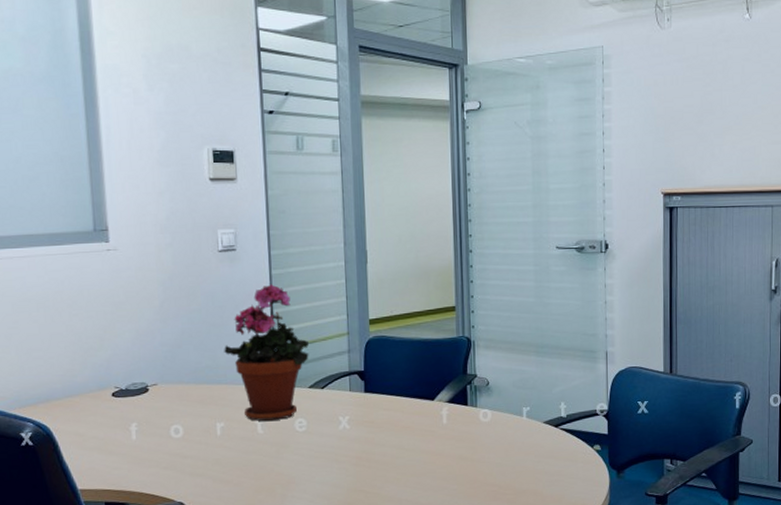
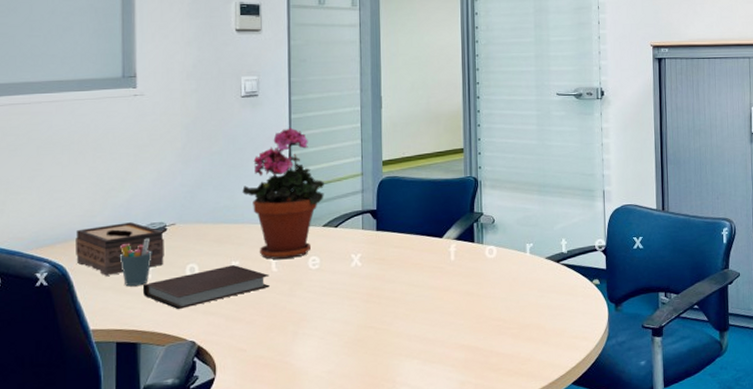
tissue box: none [57,382,148,436] -> present [76,222,164,276]
pen holder: none [102,398,136,447] -> present [119,238,152,287]
notebook: none [127,427,256,471] -> present [142,265,270,310]

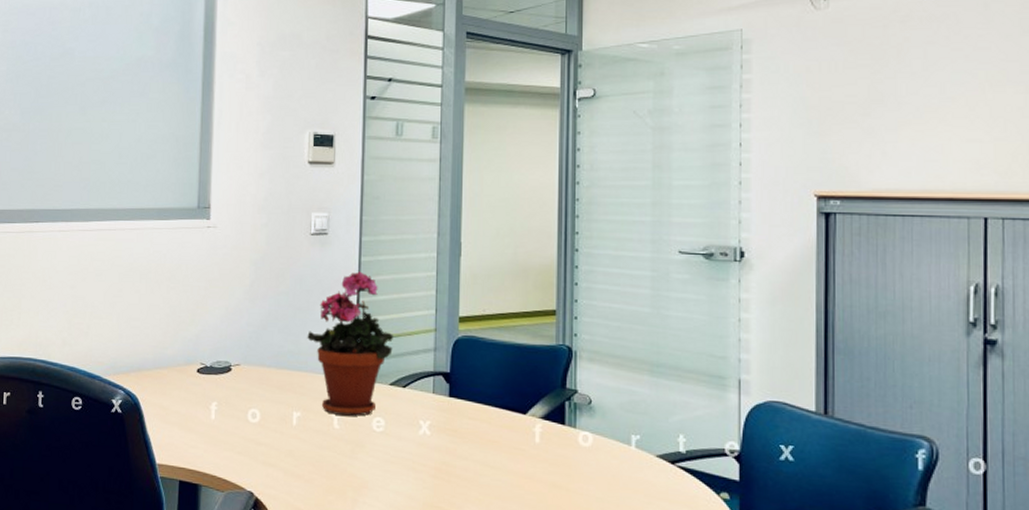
tissue box: present [76,222,164,276] -> none [147,358,228,411]
pen holder: present [119,238,152,287] -> none [186,376,217,425]
notebook: present [142,265,270,310] -> none [205,415,331,456]

